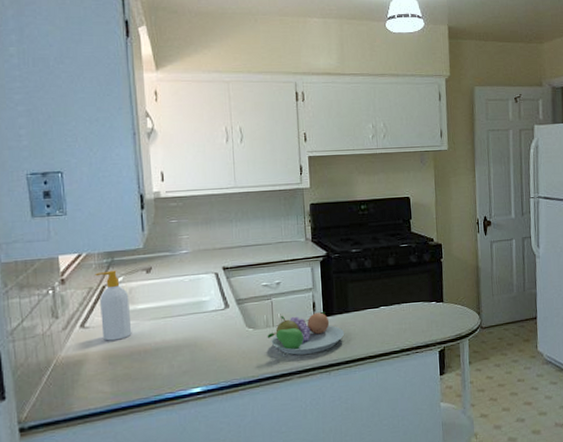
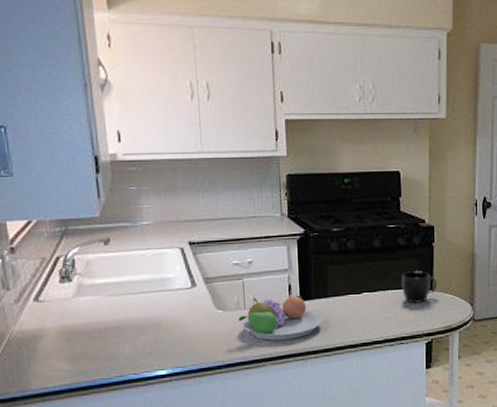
soap bottle: present [95,270,132,341] -> none [47,240,91,317]
mug: none [415,285,447,315] -> present [402,271,437,303]

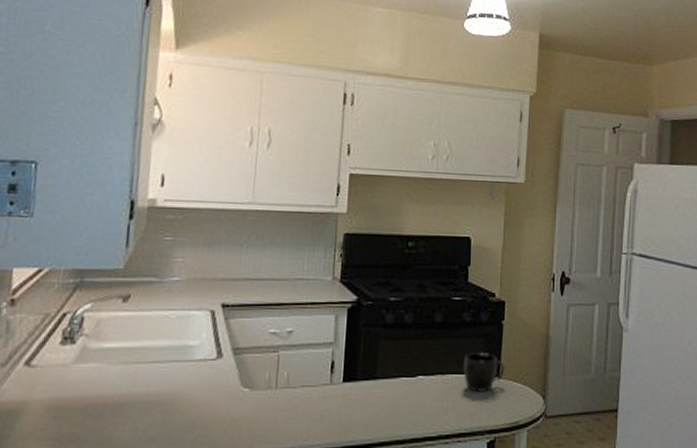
fruit bowl: present [238,295,323,341] -> none [266,374,368,430]

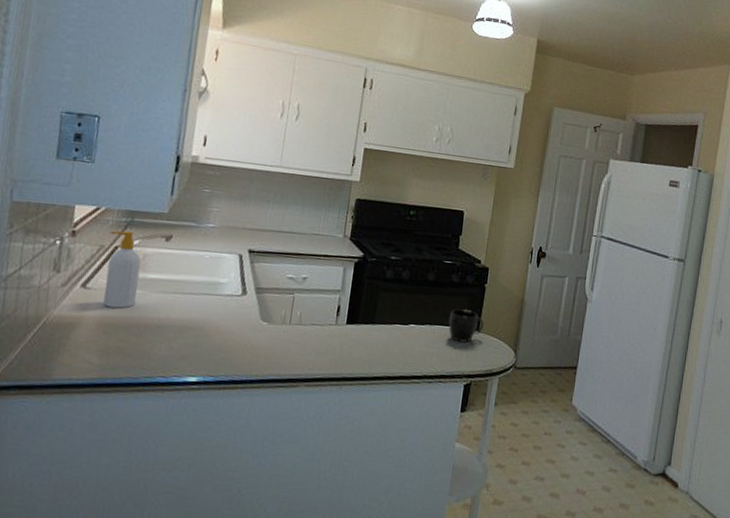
soap bottle: none [52,294,95,387] -> present [103,231,142,309]

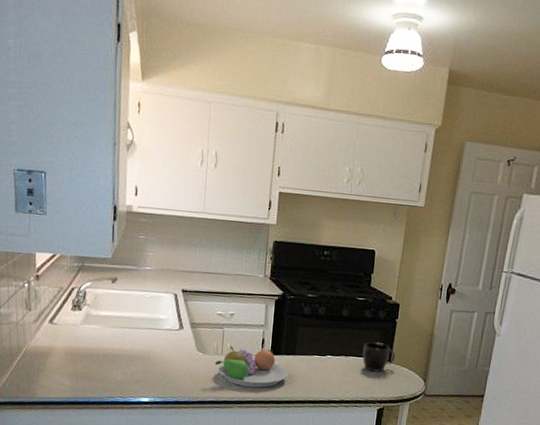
soap bottle: present [103,231,142,309] -> none [66,274,94,341]
fruit bowl: none [280,315,366,362] -> present [215,346,289,388]

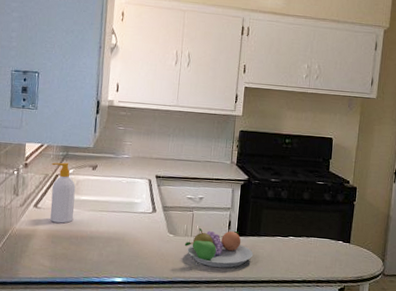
soap bottle: none [66,274,94,341] -> present [50,162,76,224]
mug: present [362,342,395,372] -> none [323,223,354,253]

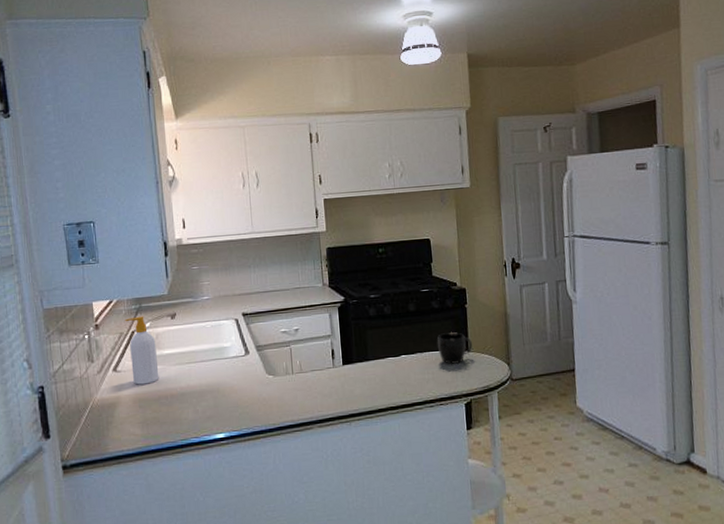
fruit bowl: present [184,228,254,268] -> none [287,359,365,404]
mug: none [323,223,354,253] -> present [437,332,472,364]

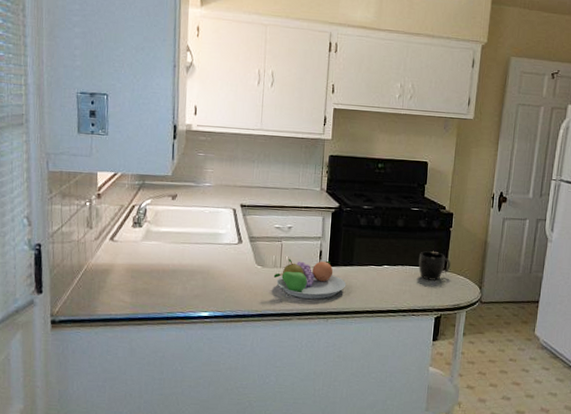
soap bottle: present [125,316,159,385] -> none [127,192,155,257]
fruit bowl: none [287,359,365,404] -> present [273,259,347,299]

